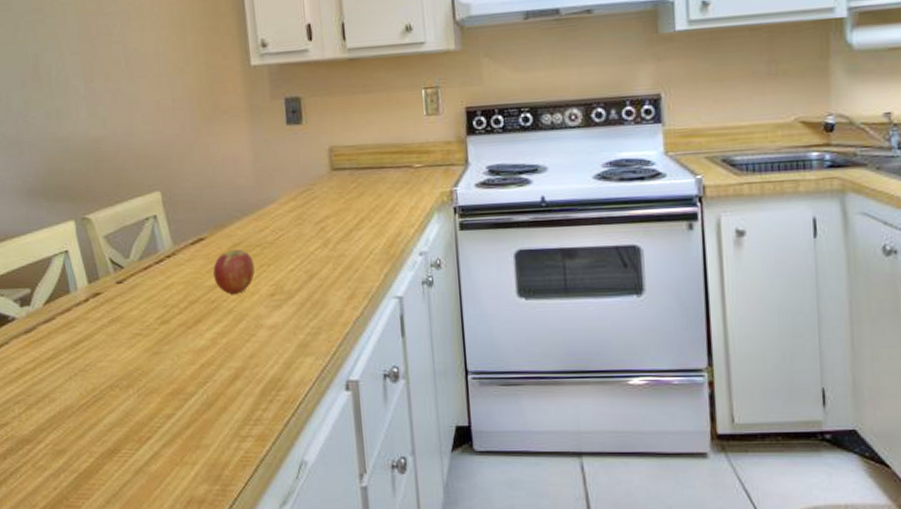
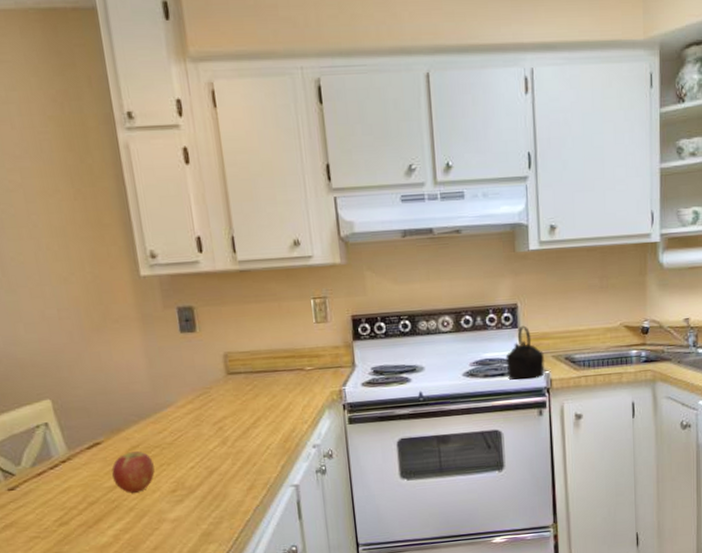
kettle: none [646,120,697,186] -> present [505,325,545,381]

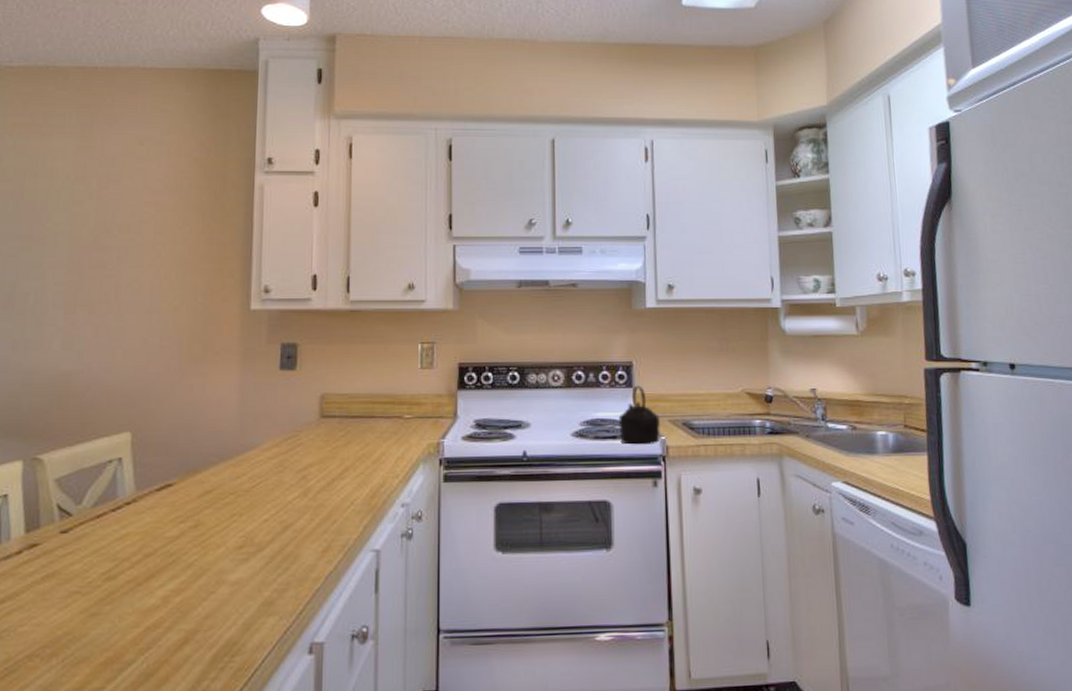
fruit: present [111,450,155,493] -> none [177,496,225,546]

